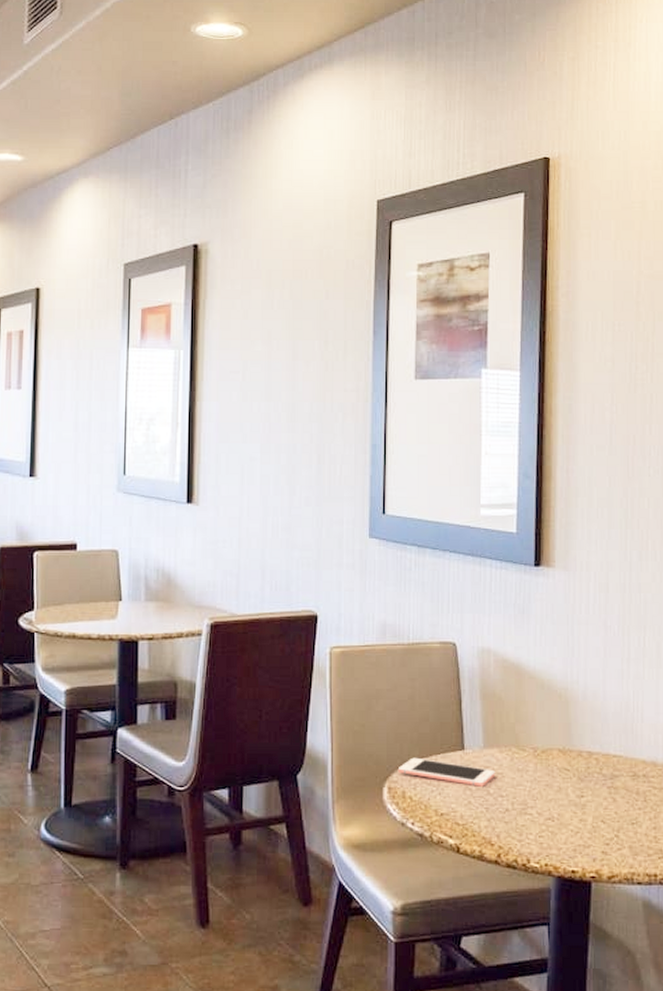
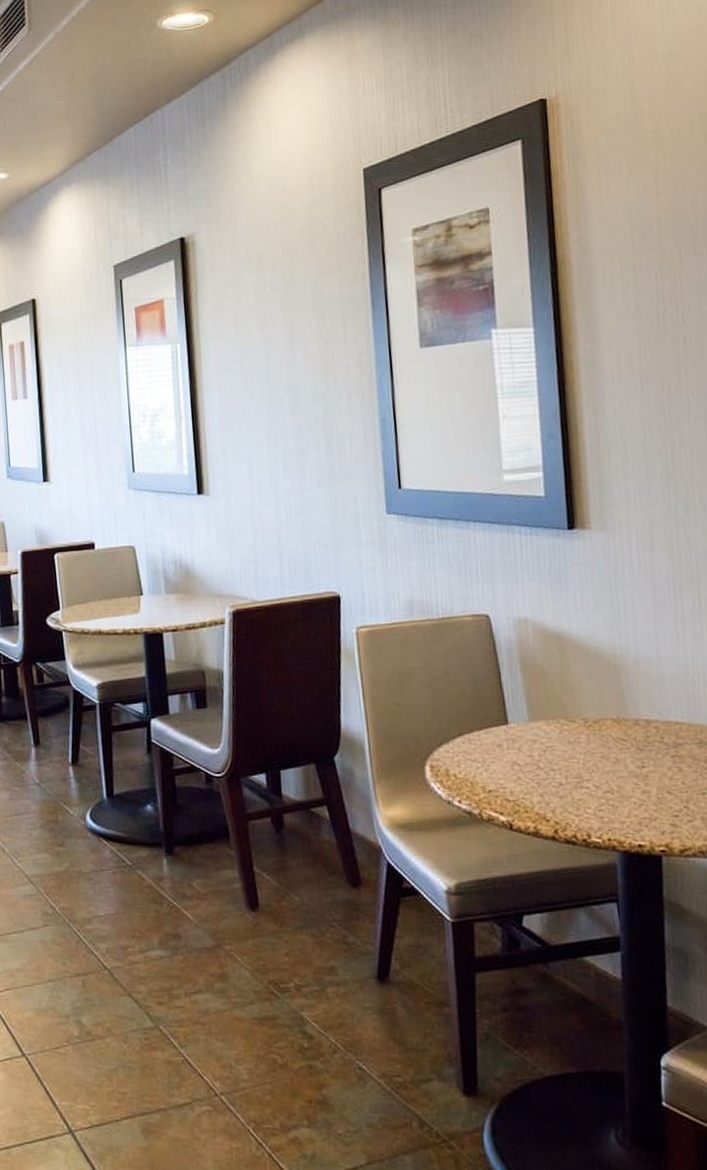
cell phone: present [397,757,496,787] -> none [438,734,545,761]

